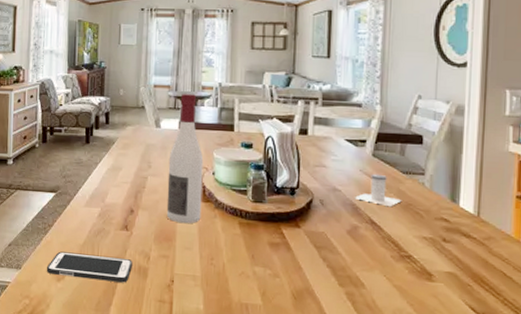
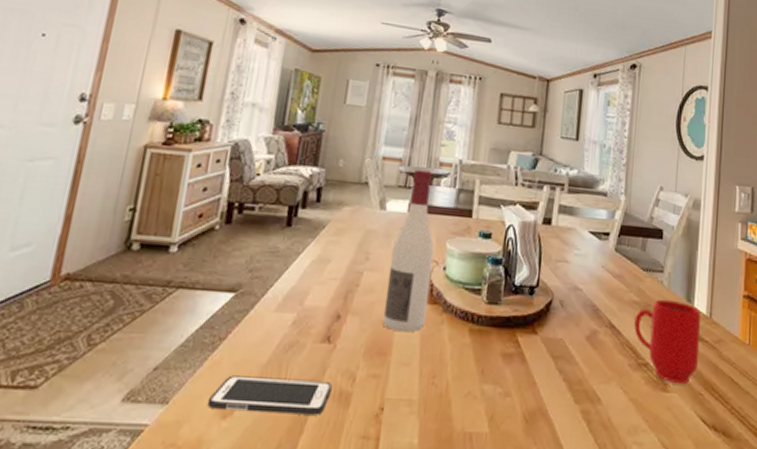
salt shaker: present [354,173,402,206] -> none [595,270,642,307]
mug: none [395,199,468,276] -> present [634,299,701,385]

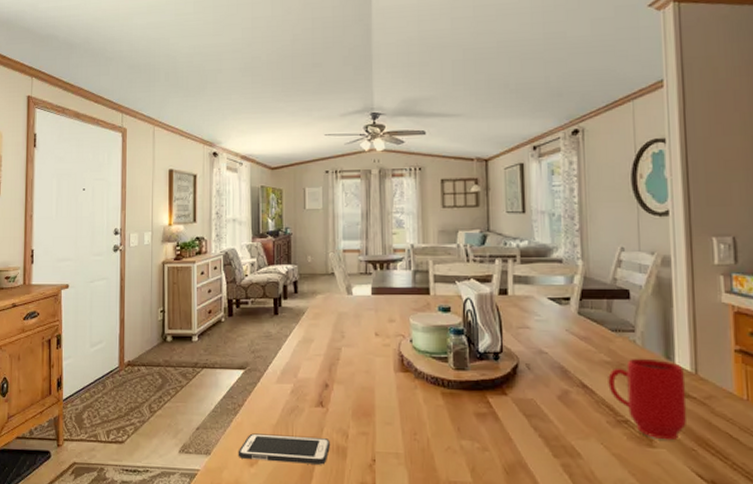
wine bottle: present [382,170,434,332] -> none [362,258,401,397]

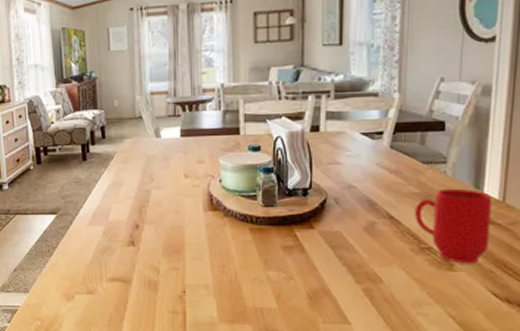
cell phone: present [238,433,330,465] -> none [54,272,142,298]

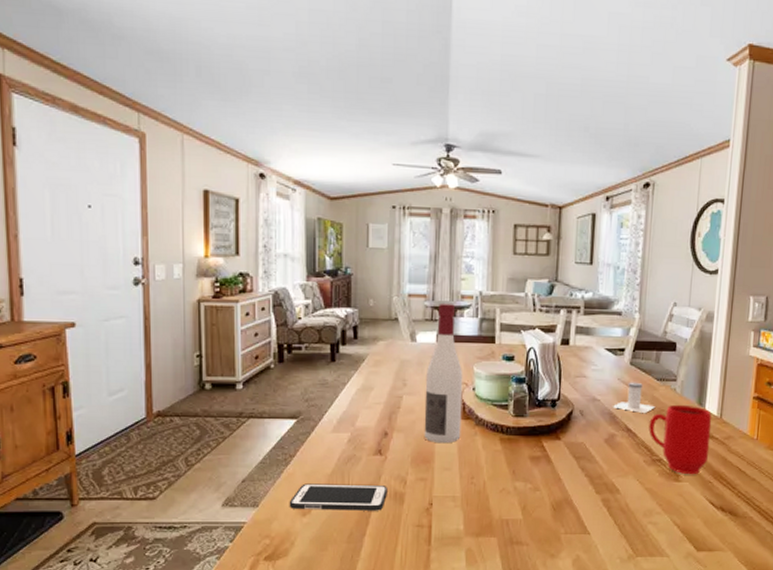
cell phone: none [54,272,142,298] -> present [289,483,387,511]
wine bottle: none [172,99,210,235] -> present [424,304,463,444]
salt shaker: none [370,166,422,199] -> present [612,382,656,413]

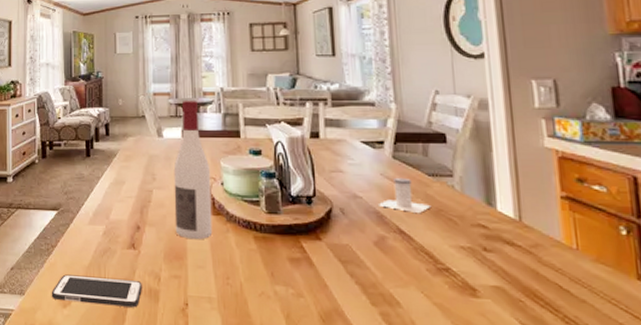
mug: present [648,404,712,475] -> none [426,203,513,290]

